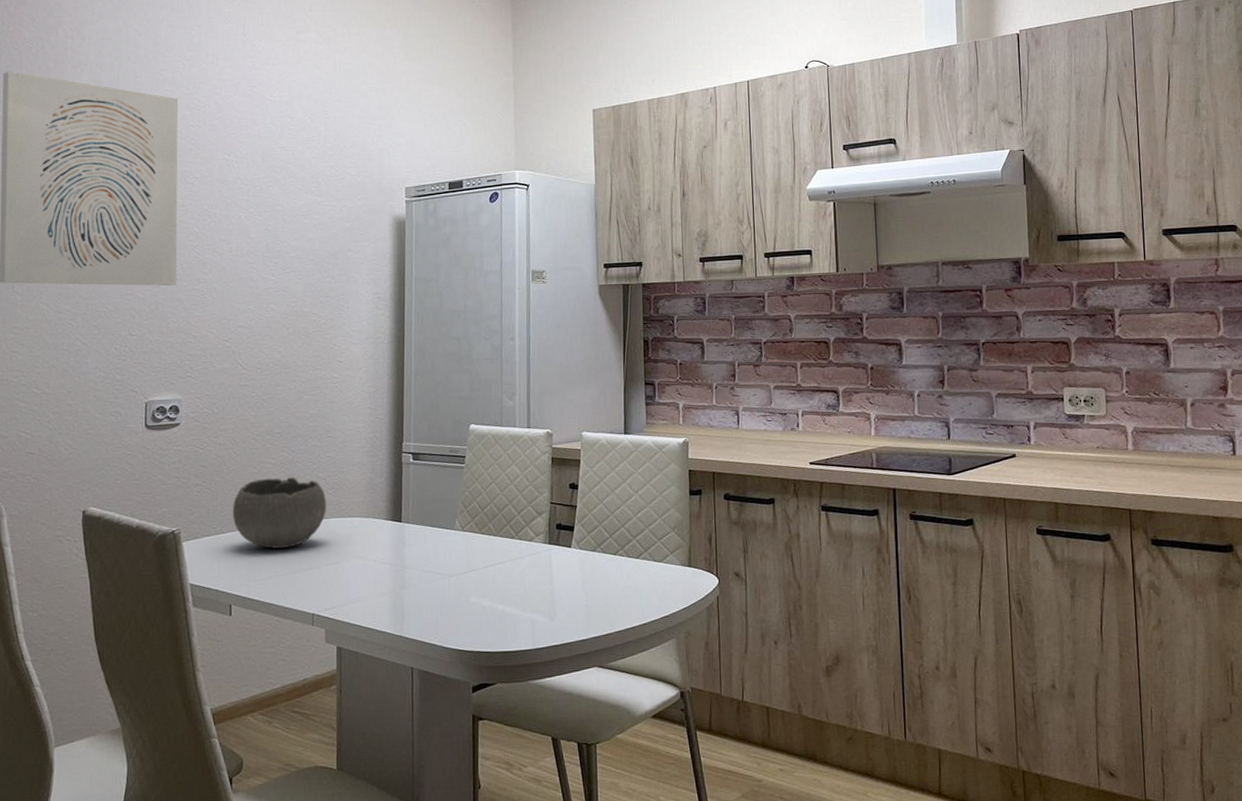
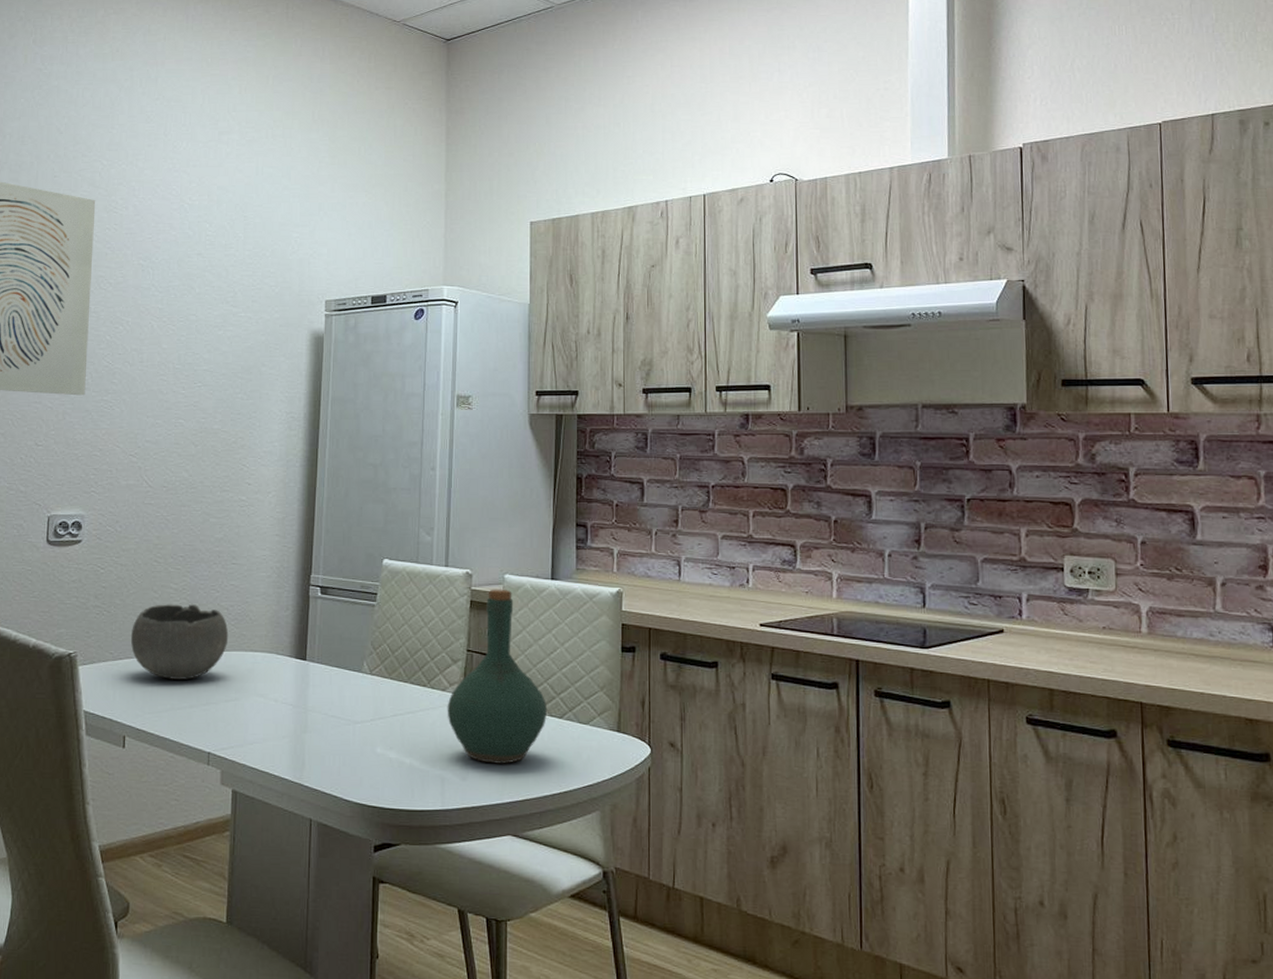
bottle: none [534,445,626,604] -> present [447,589,548,764]

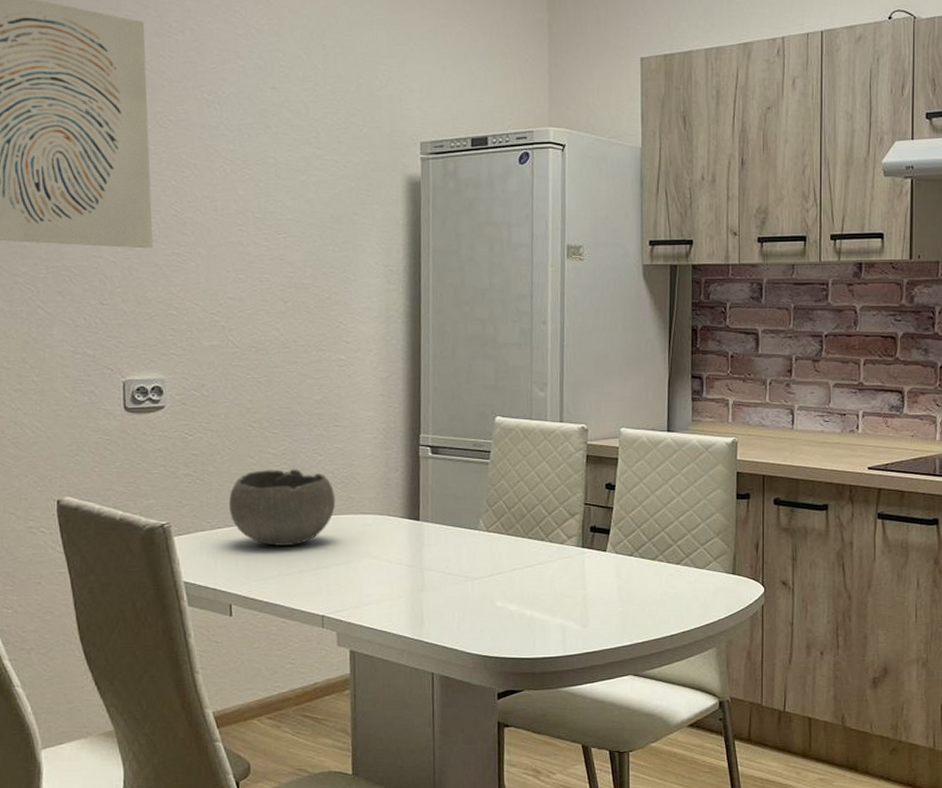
bottle: present [447,589,548,764] -> none [566,442,665,610]

